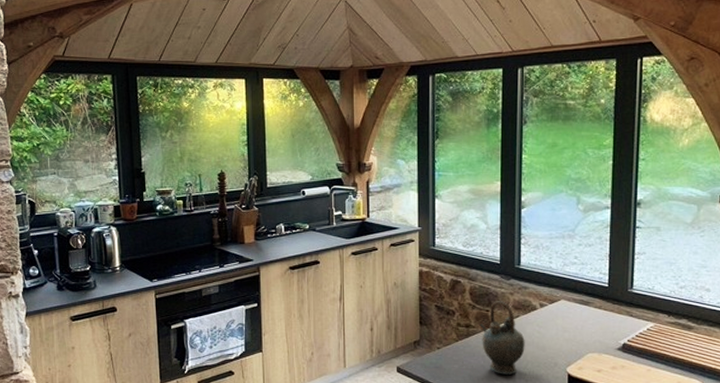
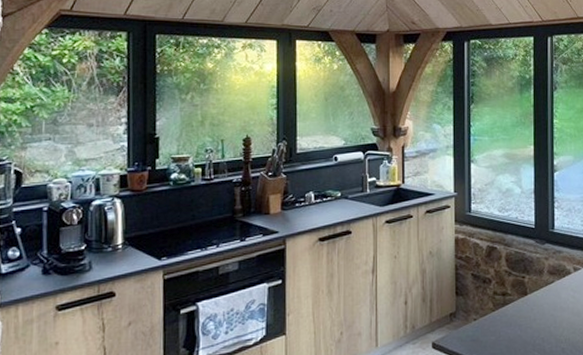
teapot: present [479,301,525,375] -> none [515,266,561,344]

